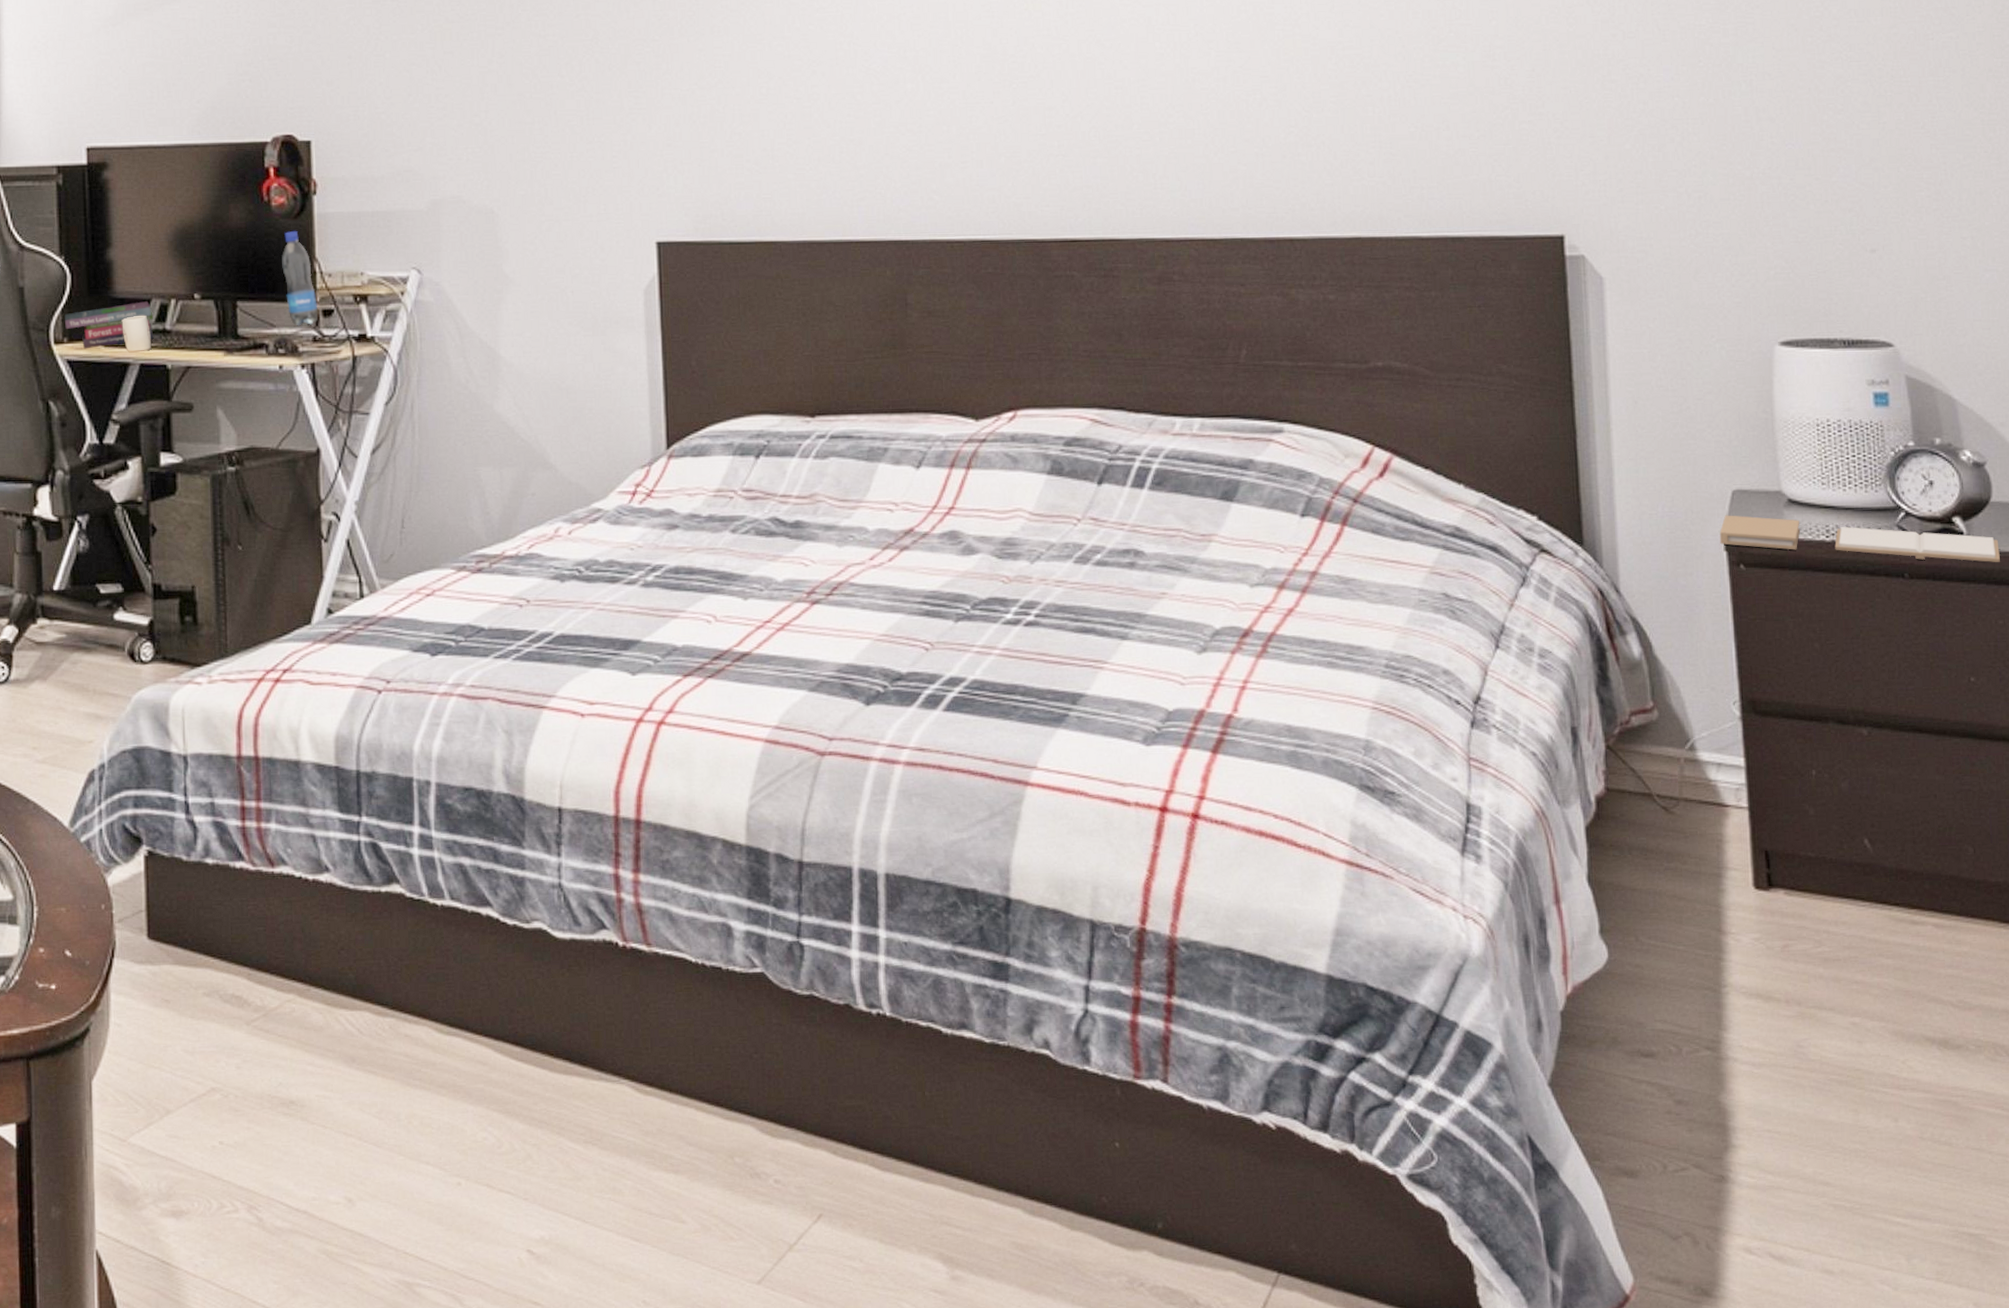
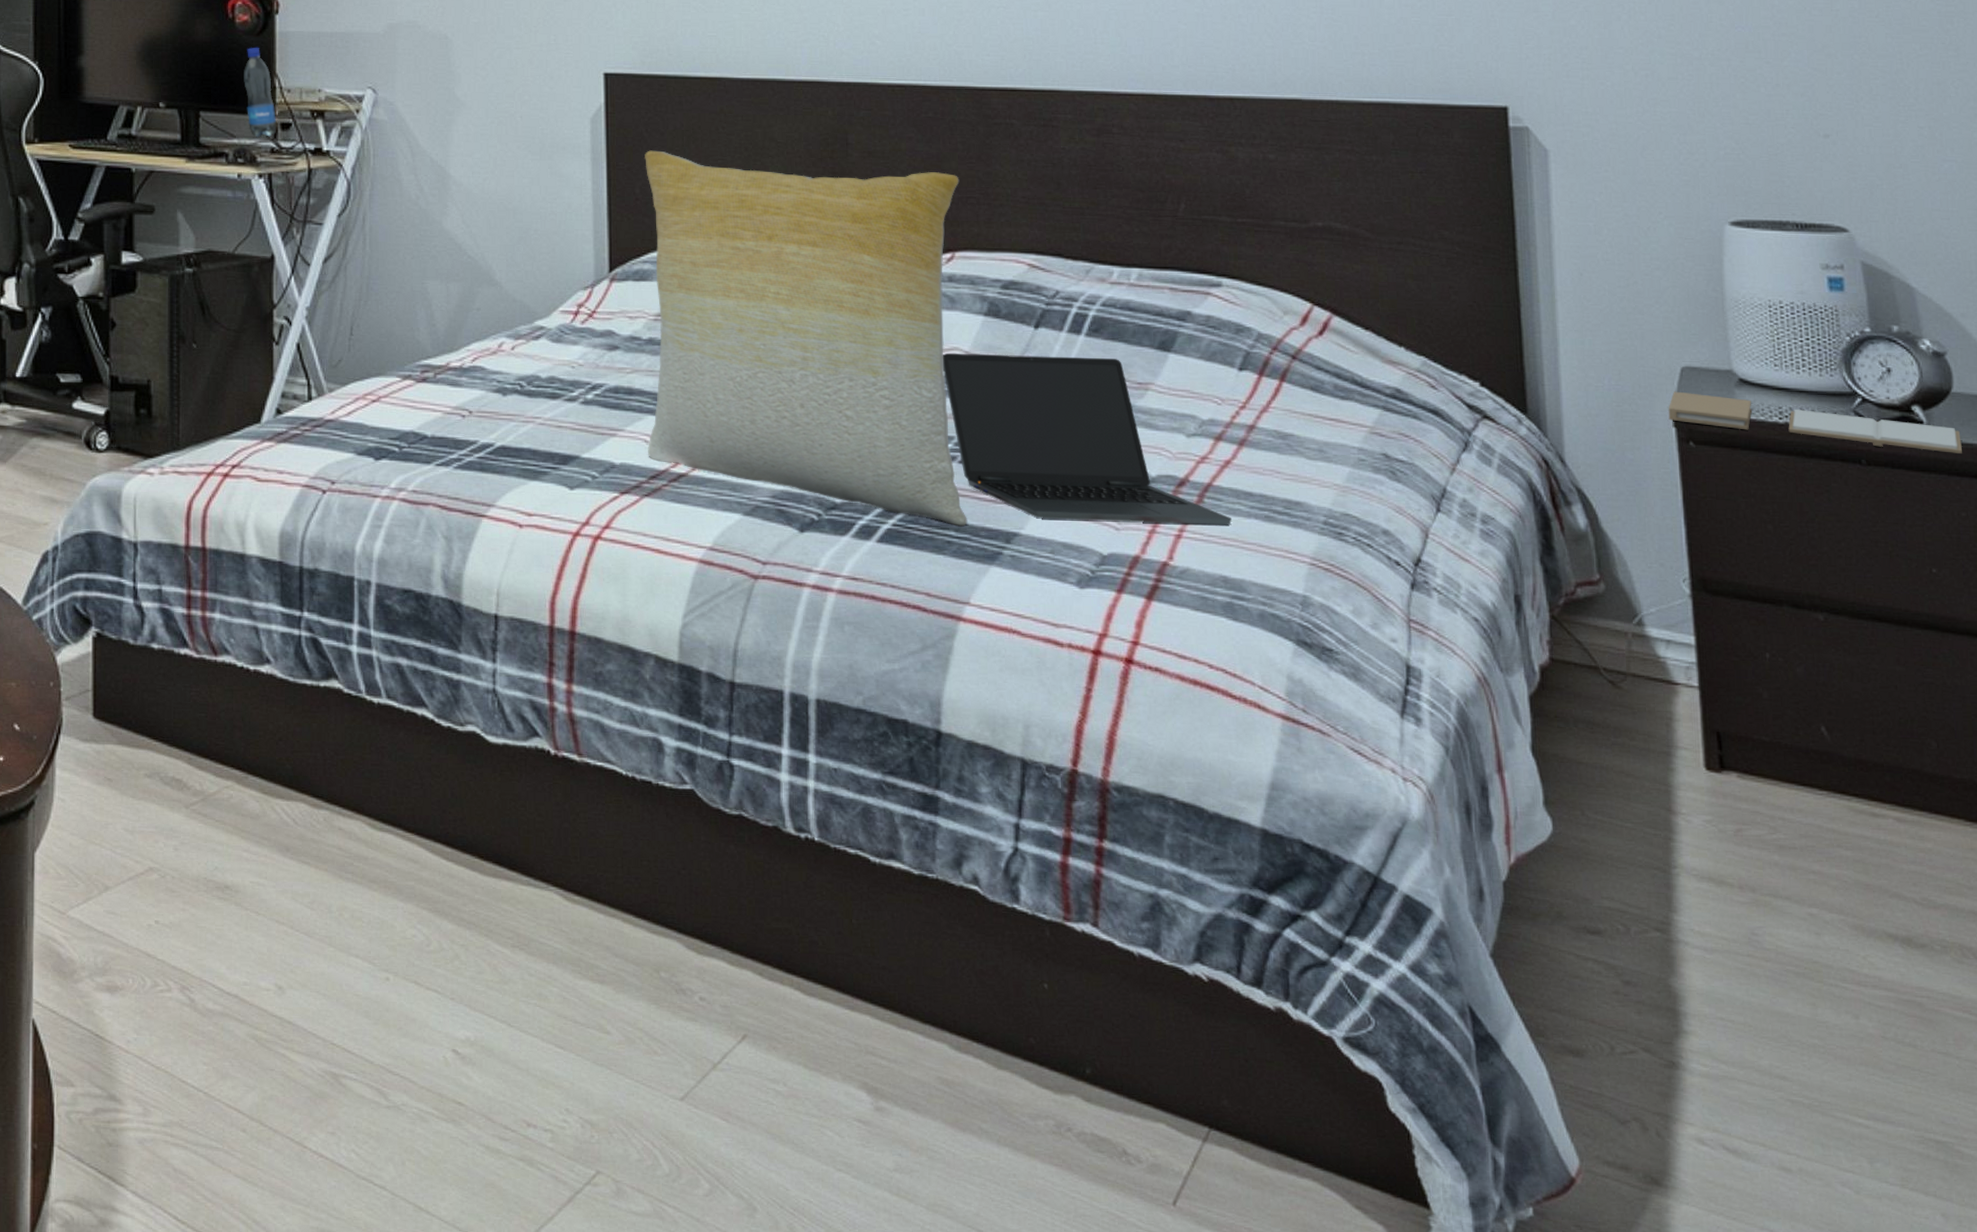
books: present [64,301,154,349] -> none [36,107,120,150]
mug: present [121,315,152,353] -> none [90,120,118,155]
pillow: none [700,320,1034,692] -> present [645,150,968,528]
laptop: none [1006,511,1295,677] -> present [942,353,1232,525]

